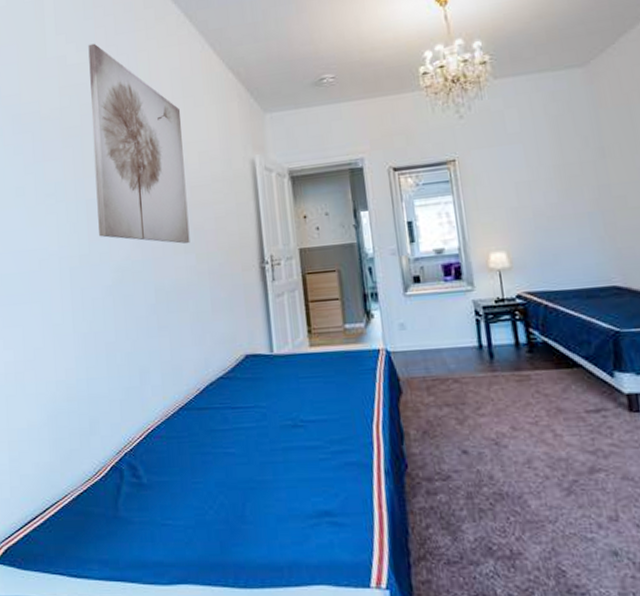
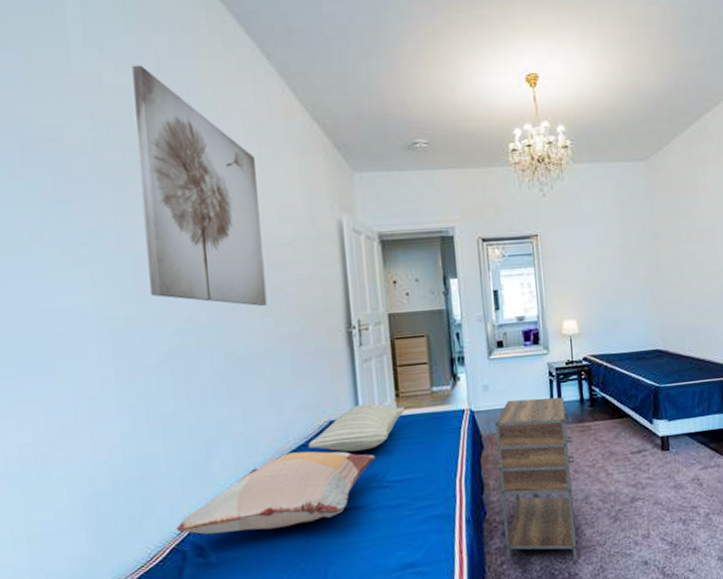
decorative pillow: none [116,383,290,458] -> present [176,451,376,535]
pillow: none [226,338,318,388] -> present [308,403,405,452]
nightstand: none [413,339,522,536] -> present [494,397,578,560]

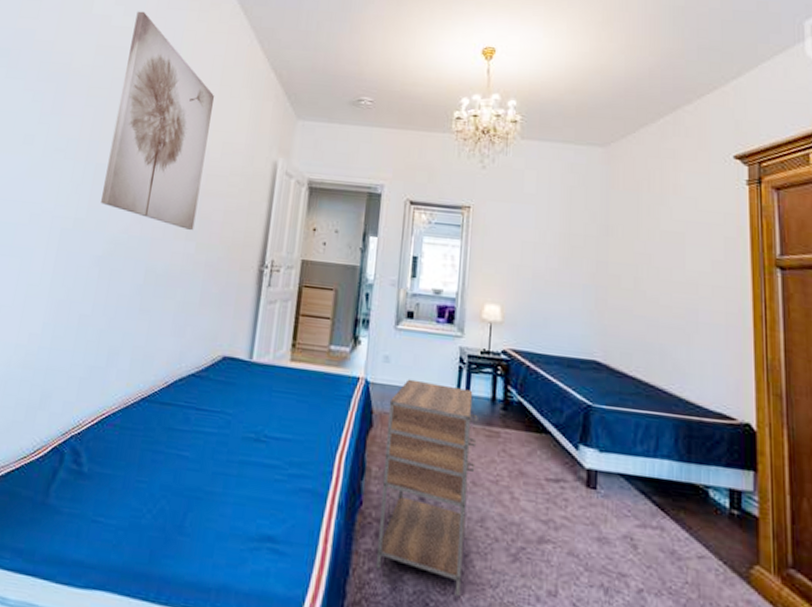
decorative pillow: present [176,451,376,535] -> none [63,379,260,459]
pillow: present [308,403,405,452] -> none [197,346,299,396]

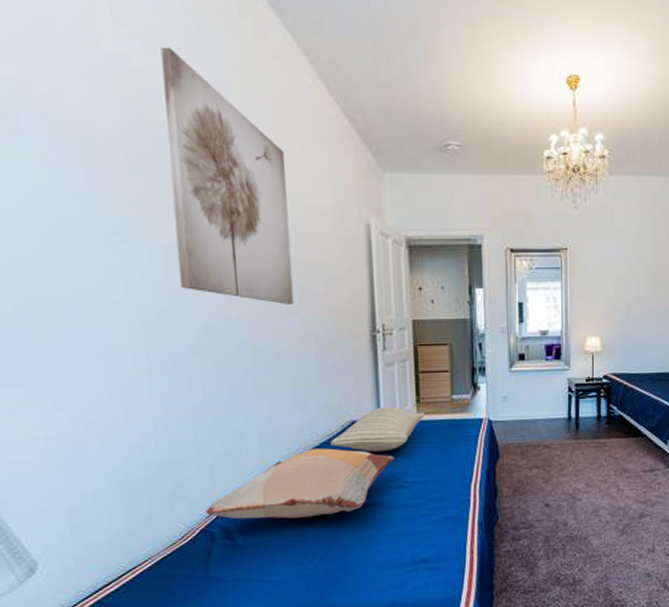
decorative pillow: none [63,379,260,459] -> present [205,448,395,520]
pillow: none [197,346,299,396] -> present [330,406,425,452]
nightstand: present [375,379,478,596] -> none [511,412,588,568]

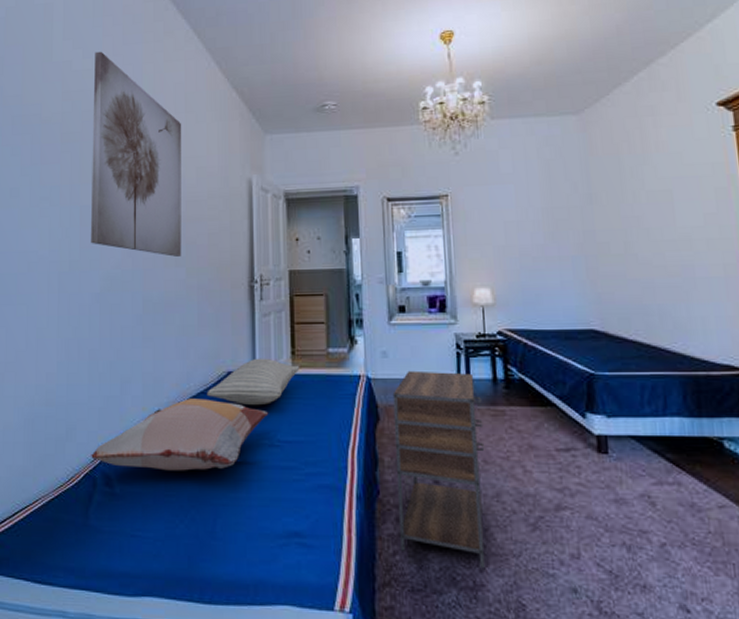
nightstand: none [511,412,588,568] -> present [392,370,486,568]

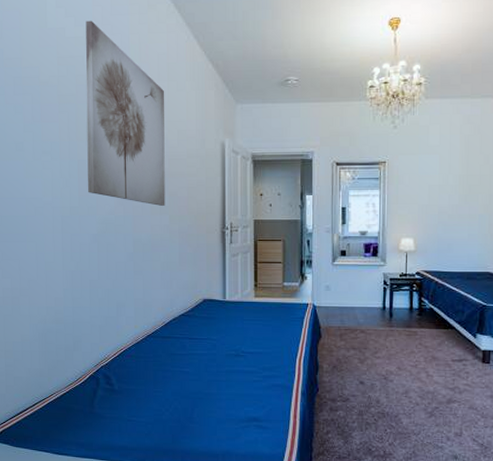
decorative pillow: present [91,398,269,471] -> none [94,319,236,374]
pillow: present [206,358,300,406] -> none [186,289,261,326]
nightstand: present [392,370,486,568] -> none [332,301,400,442]

